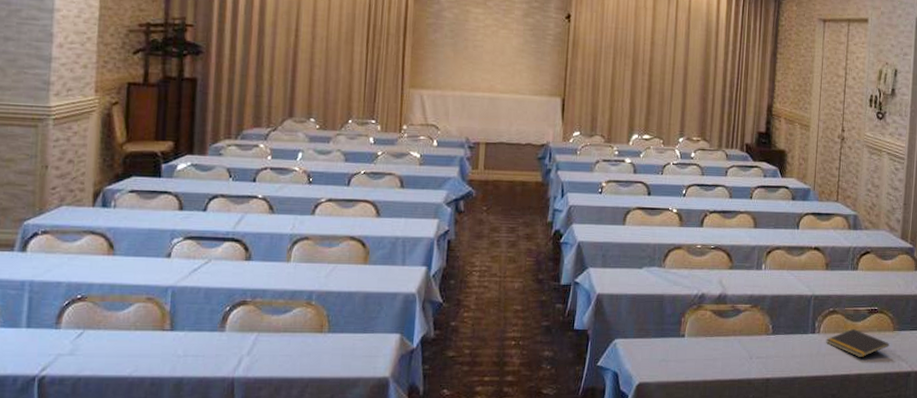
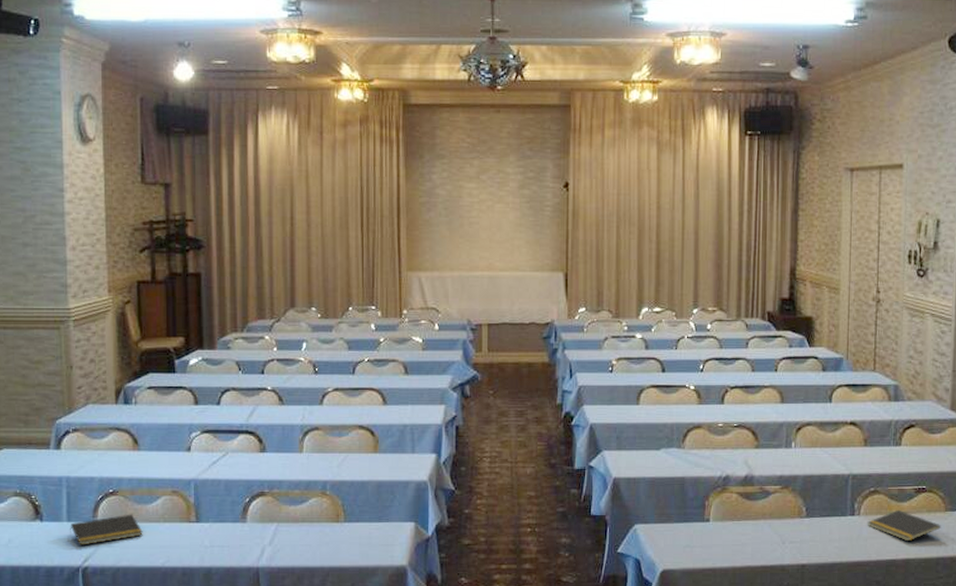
notepad: none [28,321,111,354] -> present [70,514,143,546]

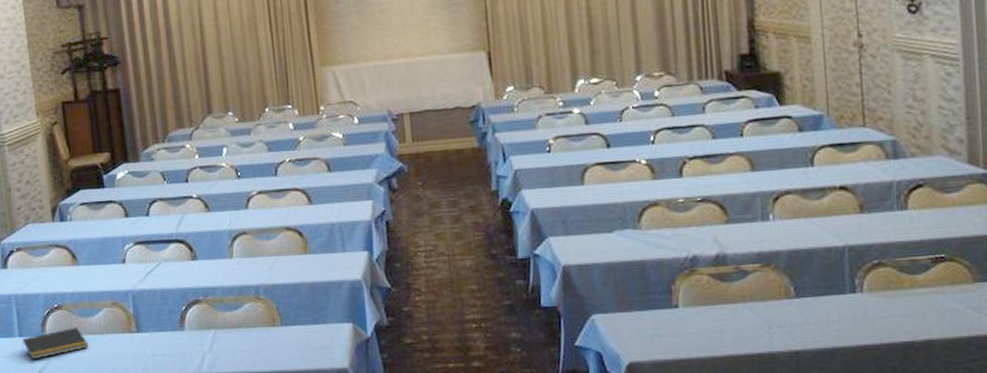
notepad: present [867,509,941,542] -> none [872,283,970,320]

